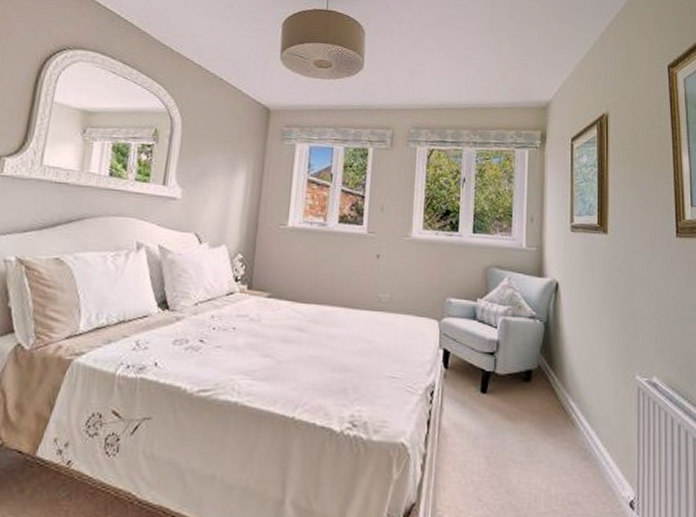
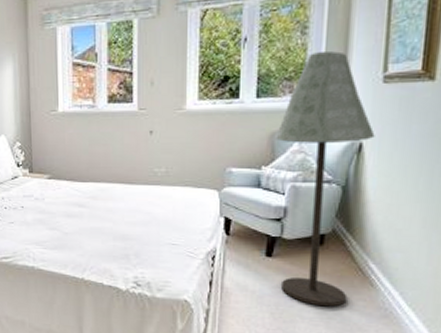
floor lamp: none [489,199,568,449] -> present [276,51,375,307]

